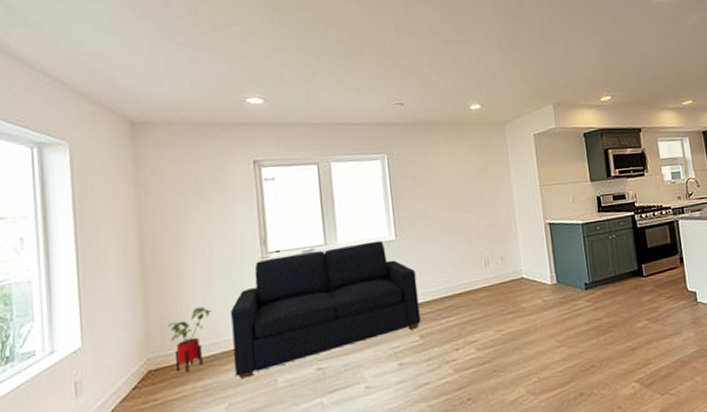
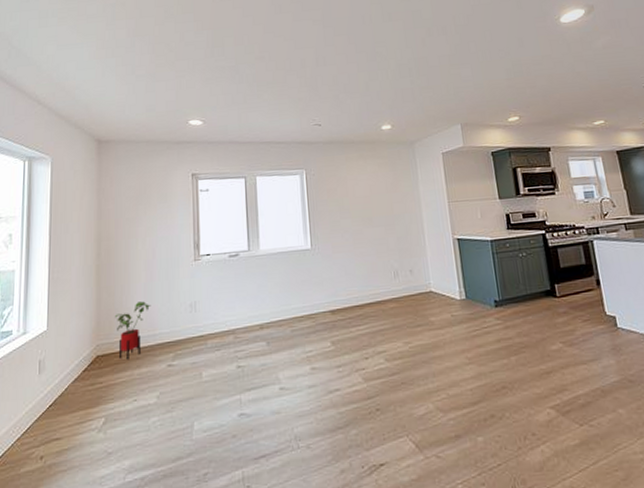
sofa: present [231,240,421,379] -> none [166,249,333,370]

